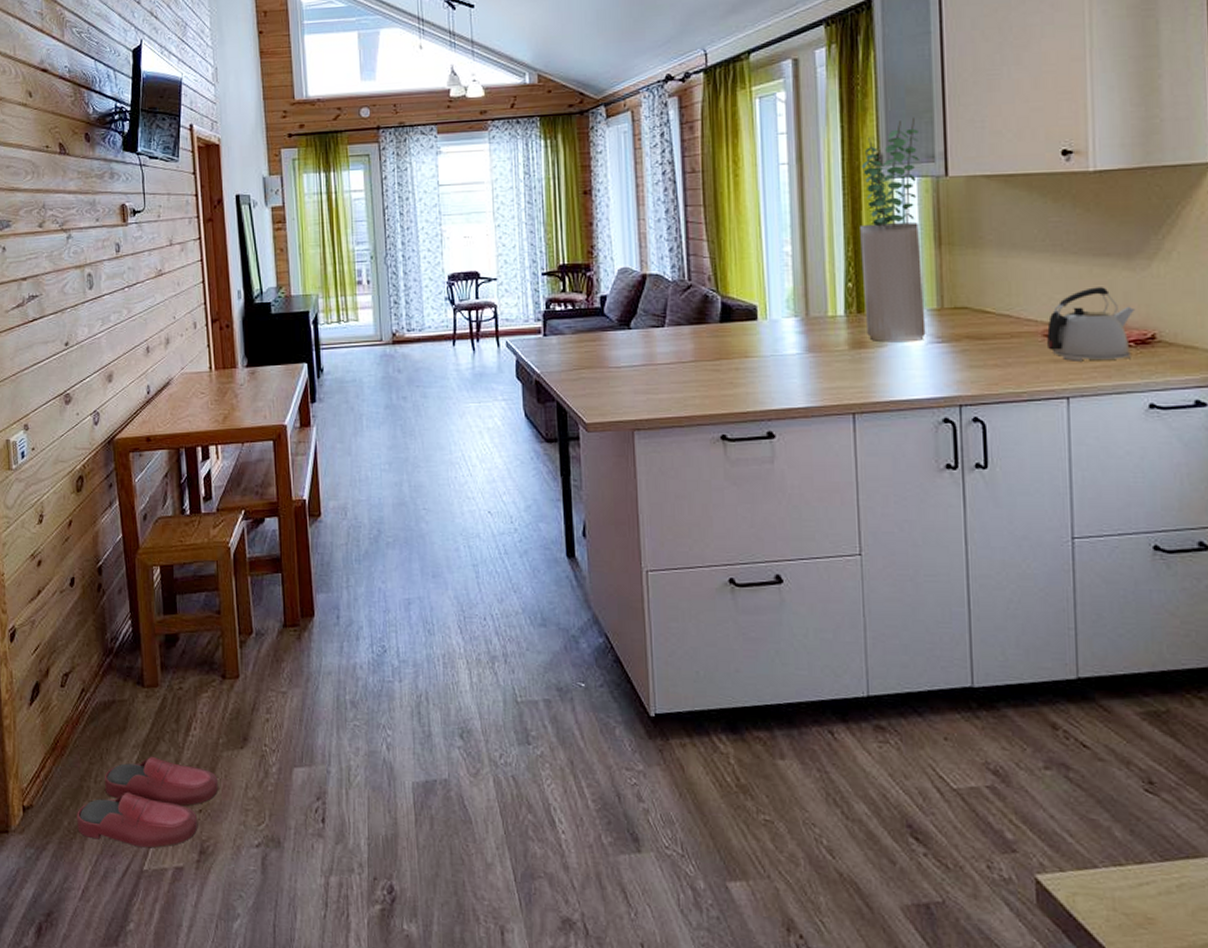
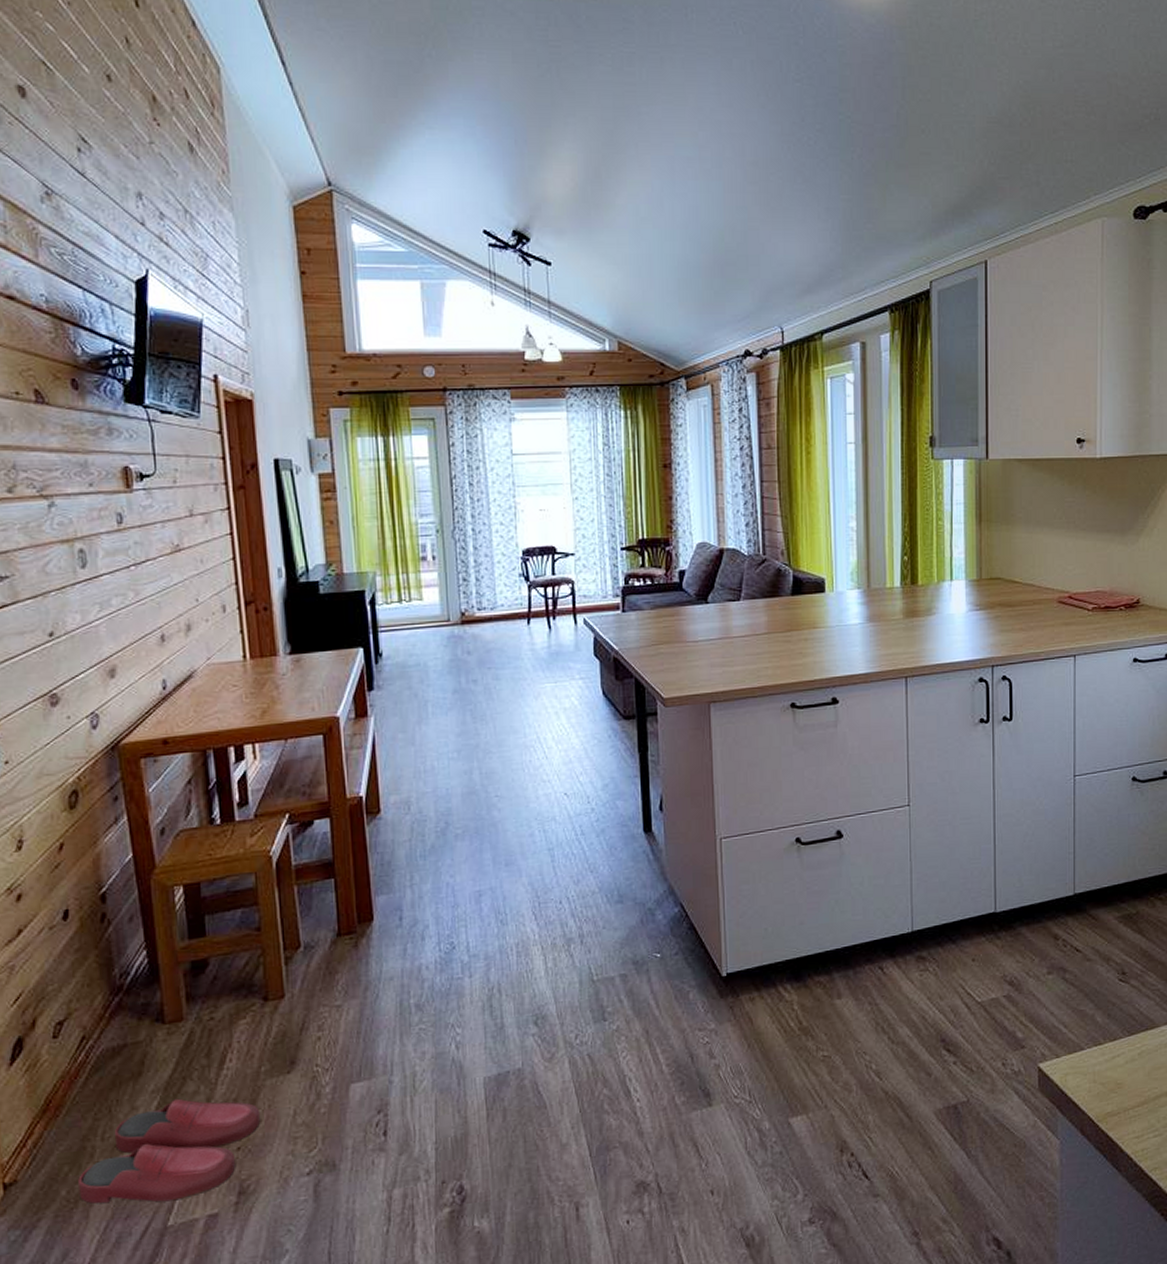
vase: present [860,117,926,343] -> none [915,403,967,611]
kettle: present [1047,287,1134,361] -> none [1061,559,1125,624]

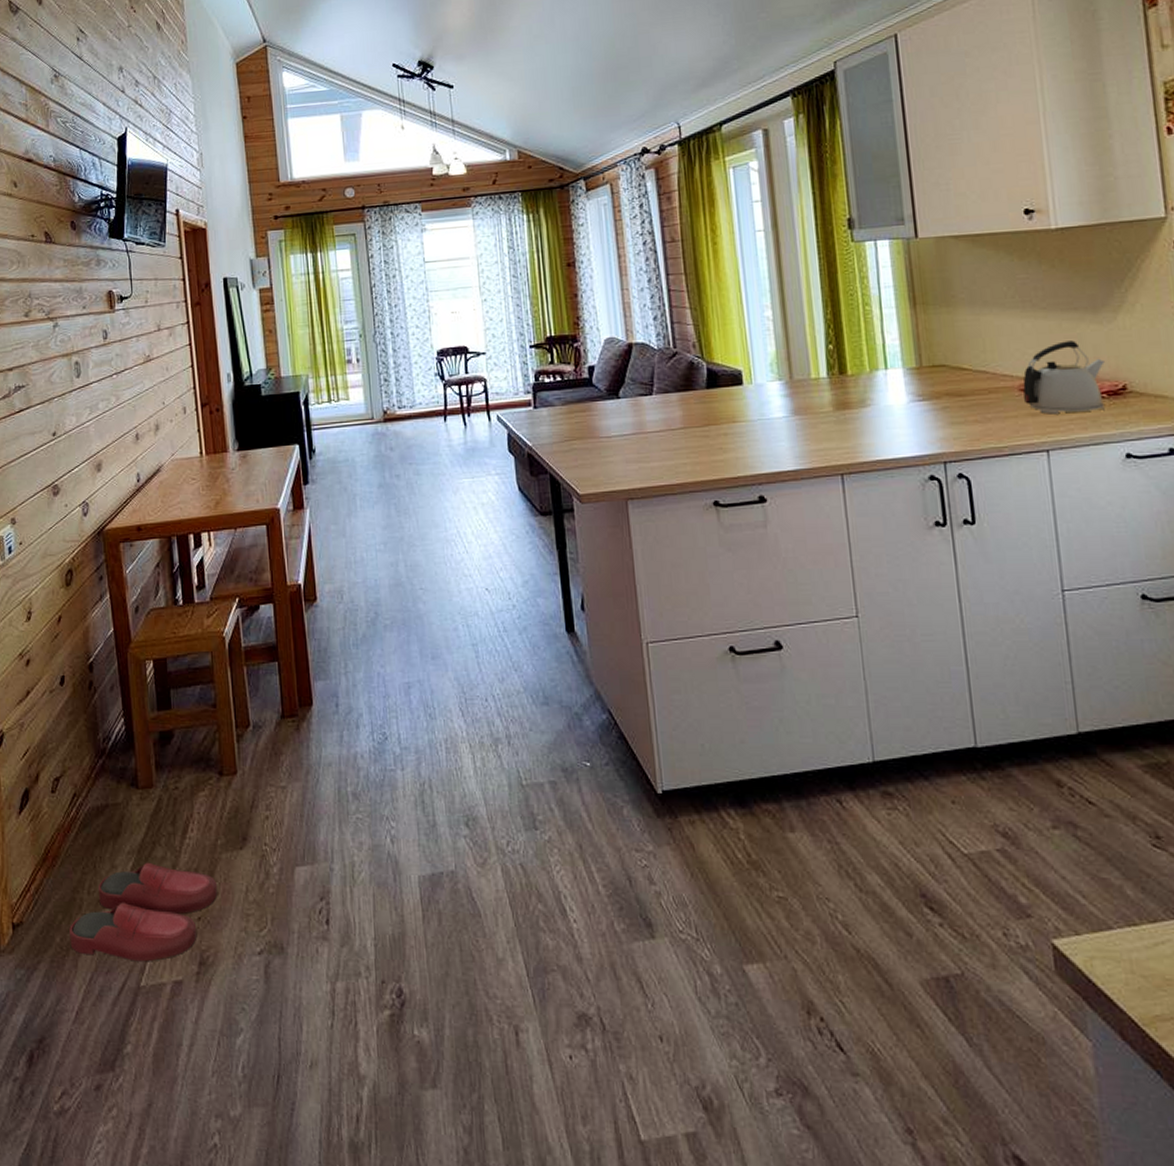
kettle: none [1061,559,1125,624] -> present [1023,340,1105,414]

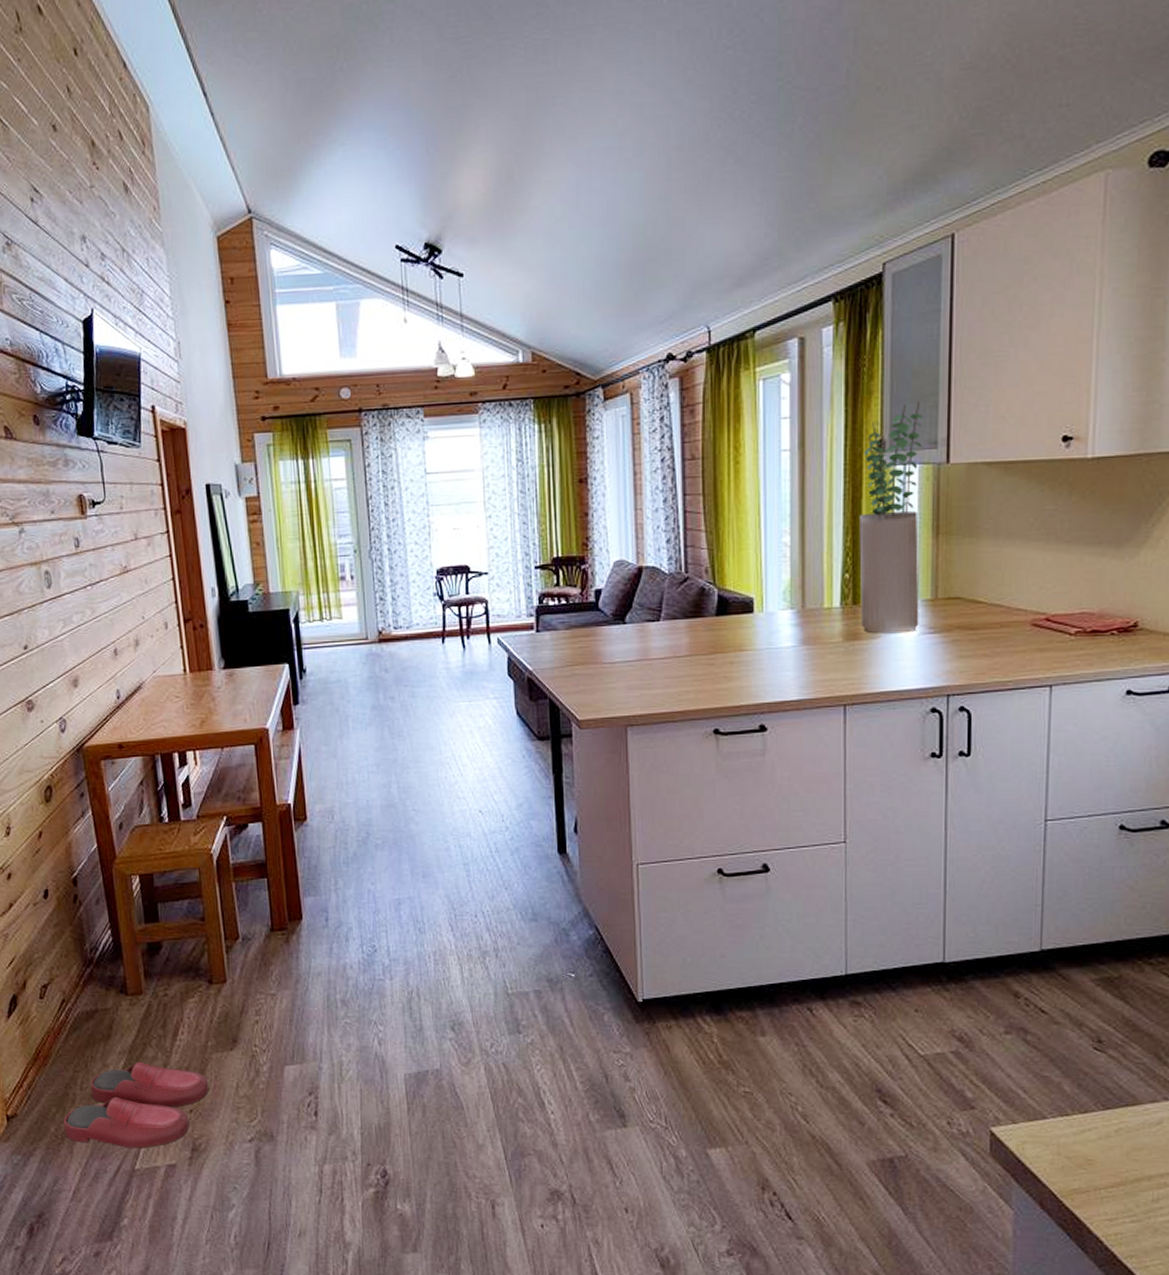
vase: none [834,182,907,403] -> present [859,401,922,634]
kettle: present [1023,340,1105,414] -> none [1035,576,1120,650]

